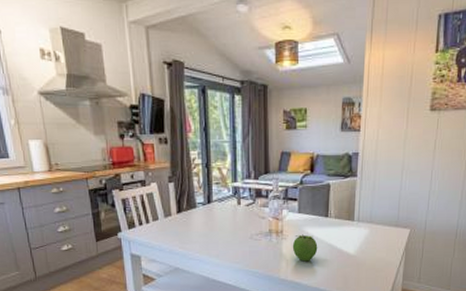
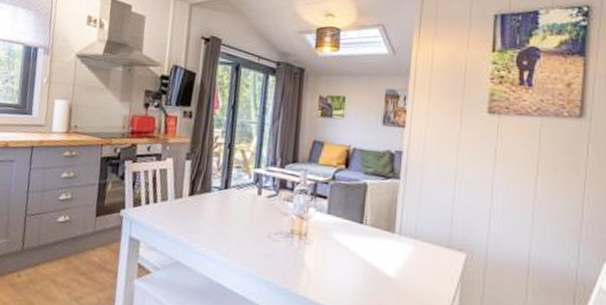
fruit: present [292,234,318,262] -> none [316,240,349,278]

